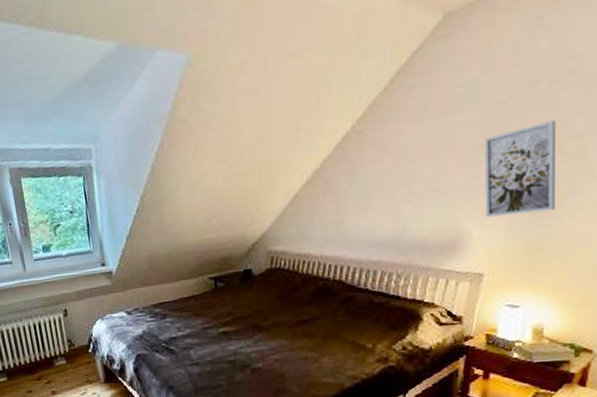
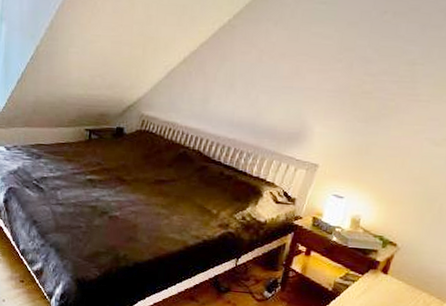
wall art: present [483,120,557,217] -> none [327,46,395,121]

